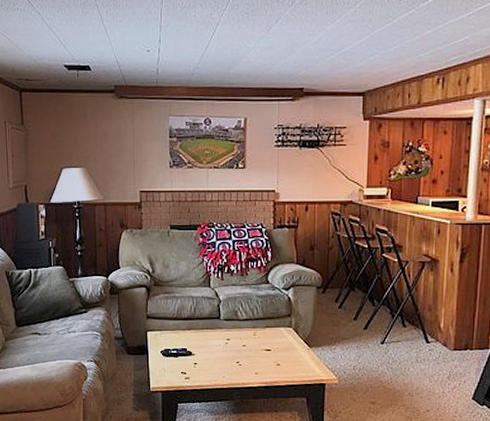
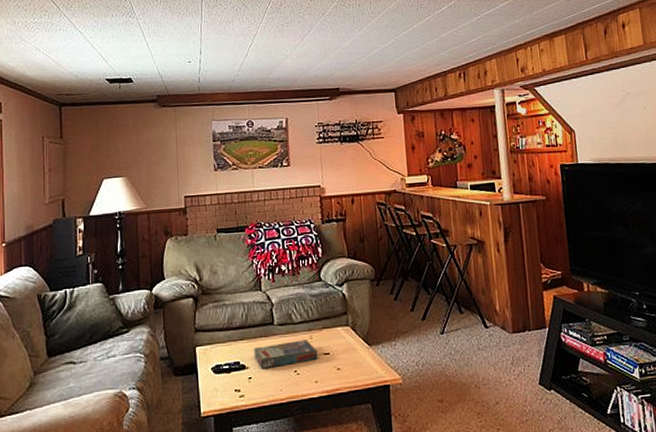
board game: none [200,335,260,357] -> present [254,340,318,369]

